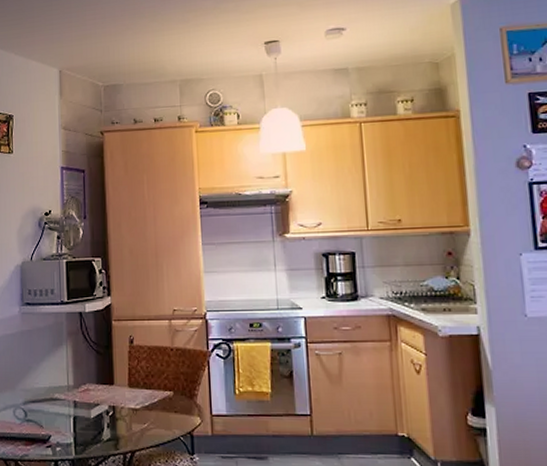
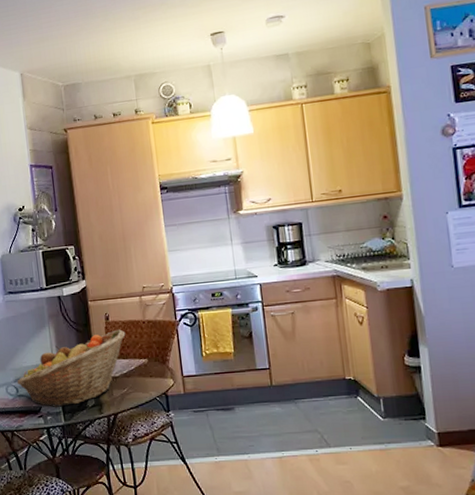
fruit basket: none [26,355,151,439] -> present [17,329,126,408]

